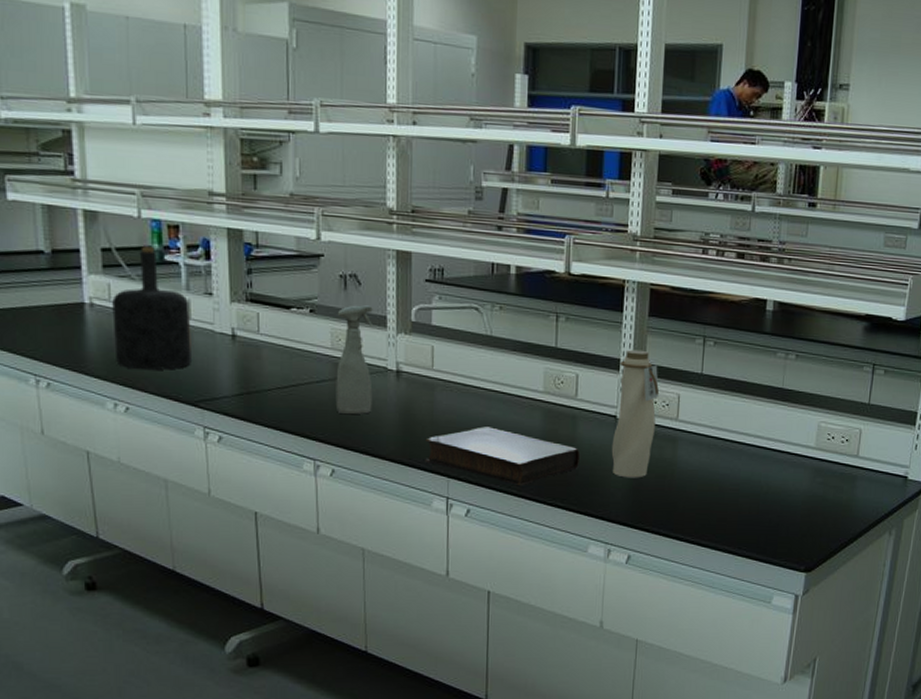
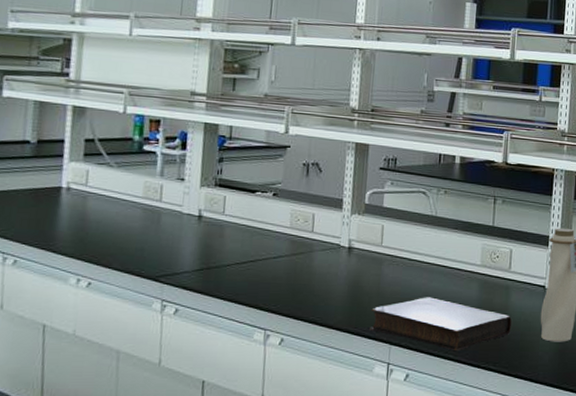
bottle: present [112,246,193,371] -> none [84,138,162,248]
spray bottle: present [335,305,373,414] -> none [289,189,331,287]

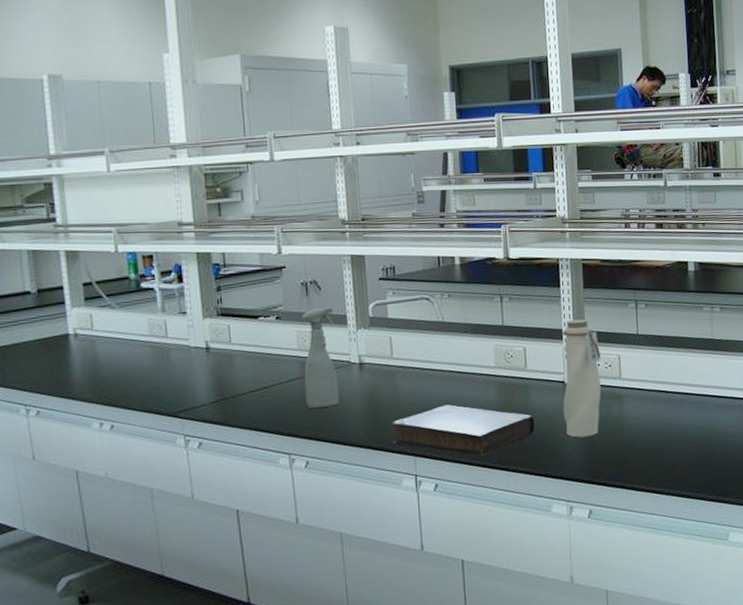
spray bottle: none [289,189,331,287] -> present [301,307,340,408]

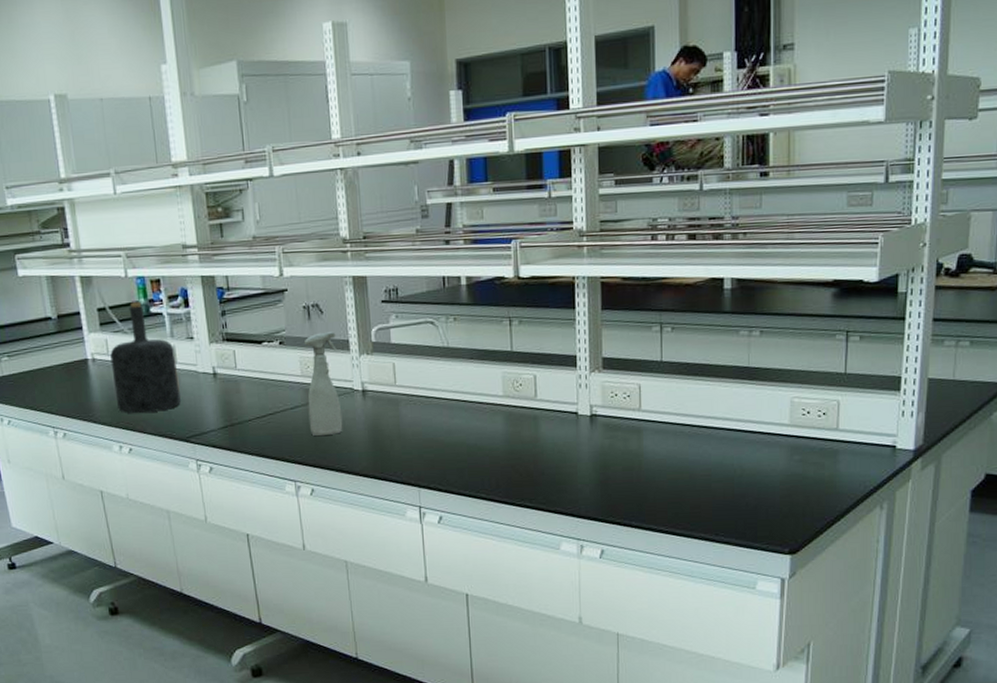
bottle: none [94,277,171,390] -> present [110,302,182,414]
book: present [391,405,536,456] -> none [395,435,545,489]
water bottle: present [562,319,601,438] -> none [575,344,619,473]

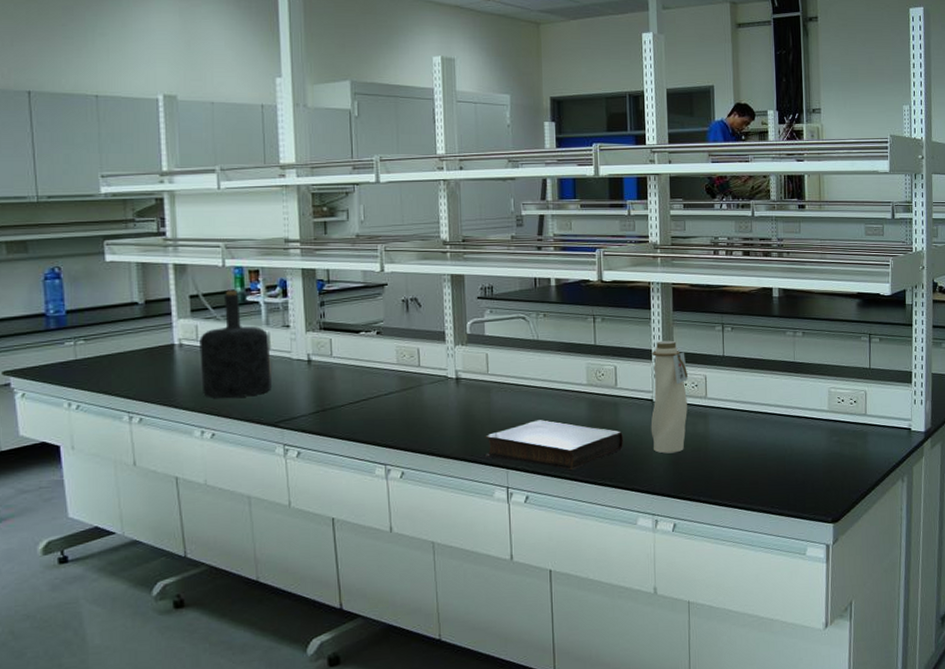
spray bottle: present [303,332,343,436] -> none [401,324,436,420]
book: none [395,435,545,489] -> present [485,420,624,470]
water bottle: none [575,344,619,473] -> present [650,340,689,454]

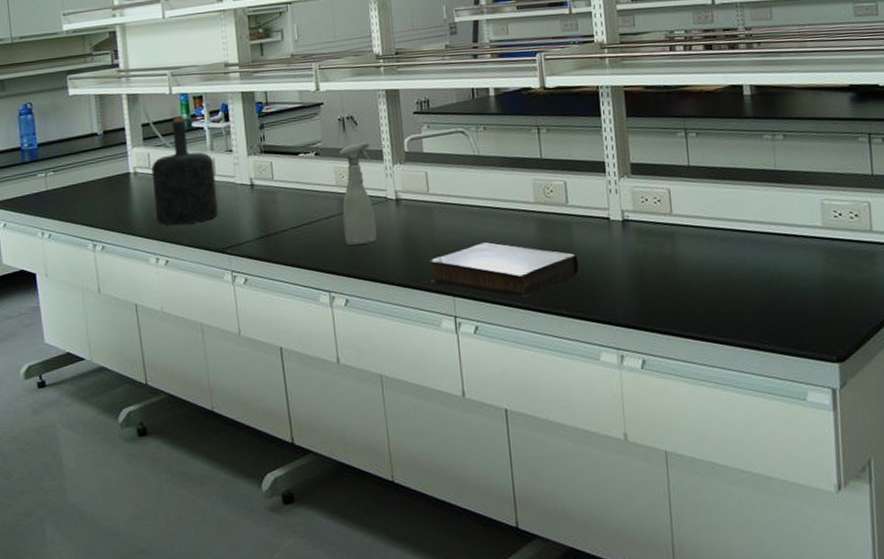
spray bottle: none [401,324,436,420] -> present [339,142,377,245]
water bottle: present [650,340,689,454] -> none [605,150,651,279]

